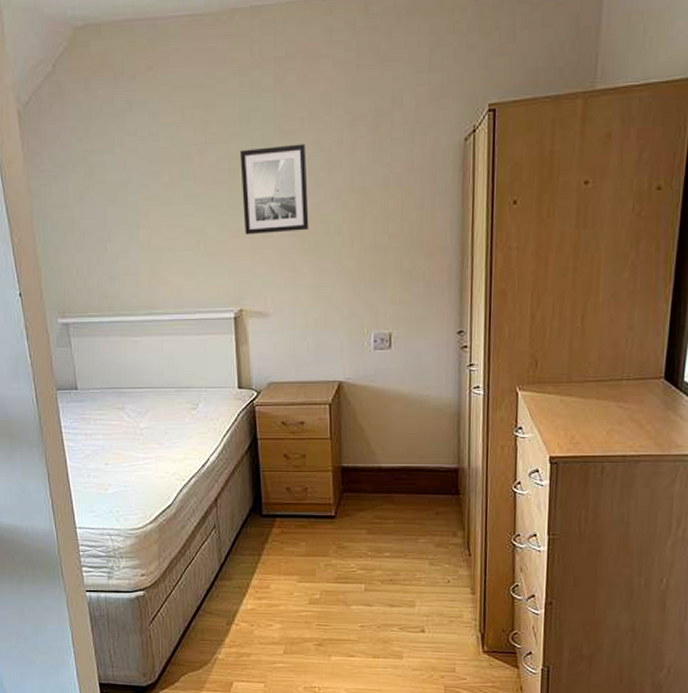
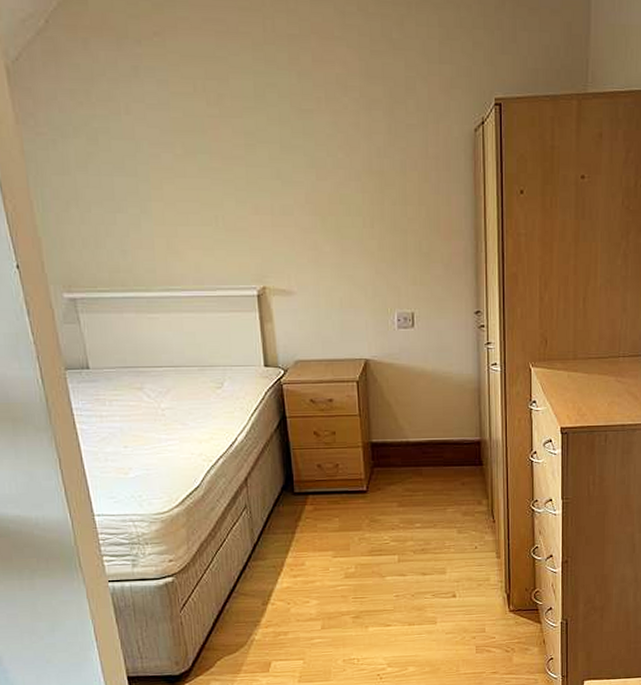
wall art: present [240,144,309,236] -> none [257,123,330,213]

